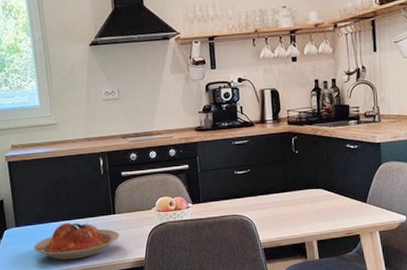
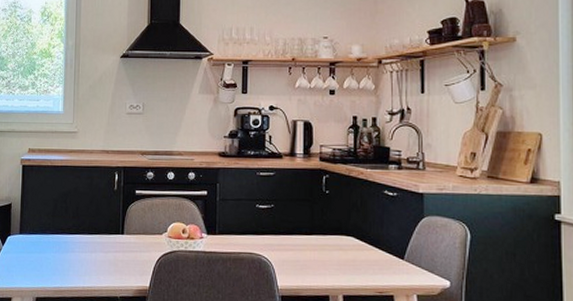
plate: present [34,222,120,260] -> none [34,237,125,278]

